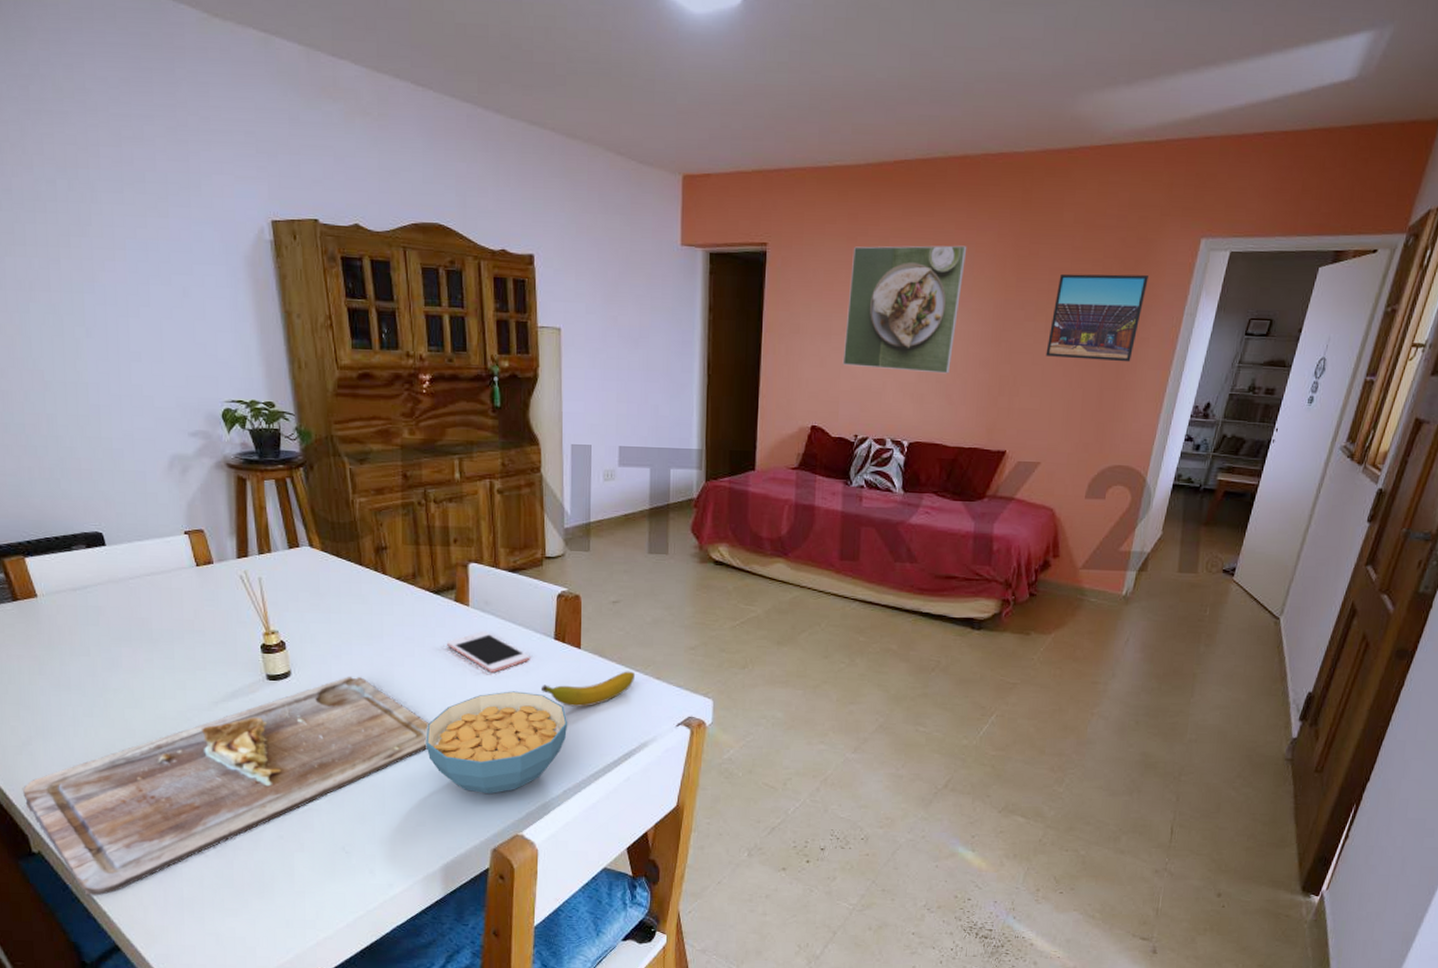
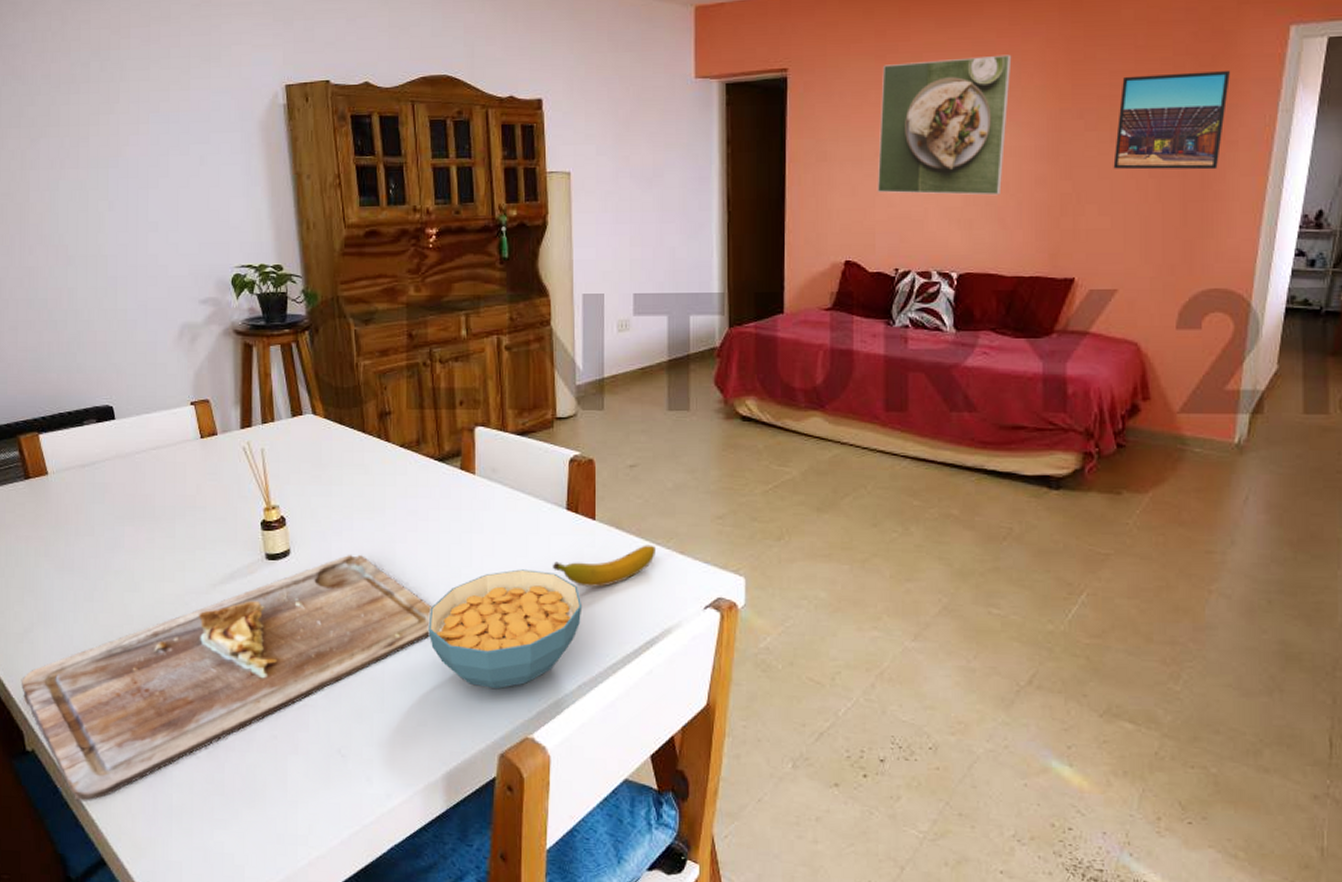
cell phone: present [447,630,530,673] -> none [452,501,541,549]

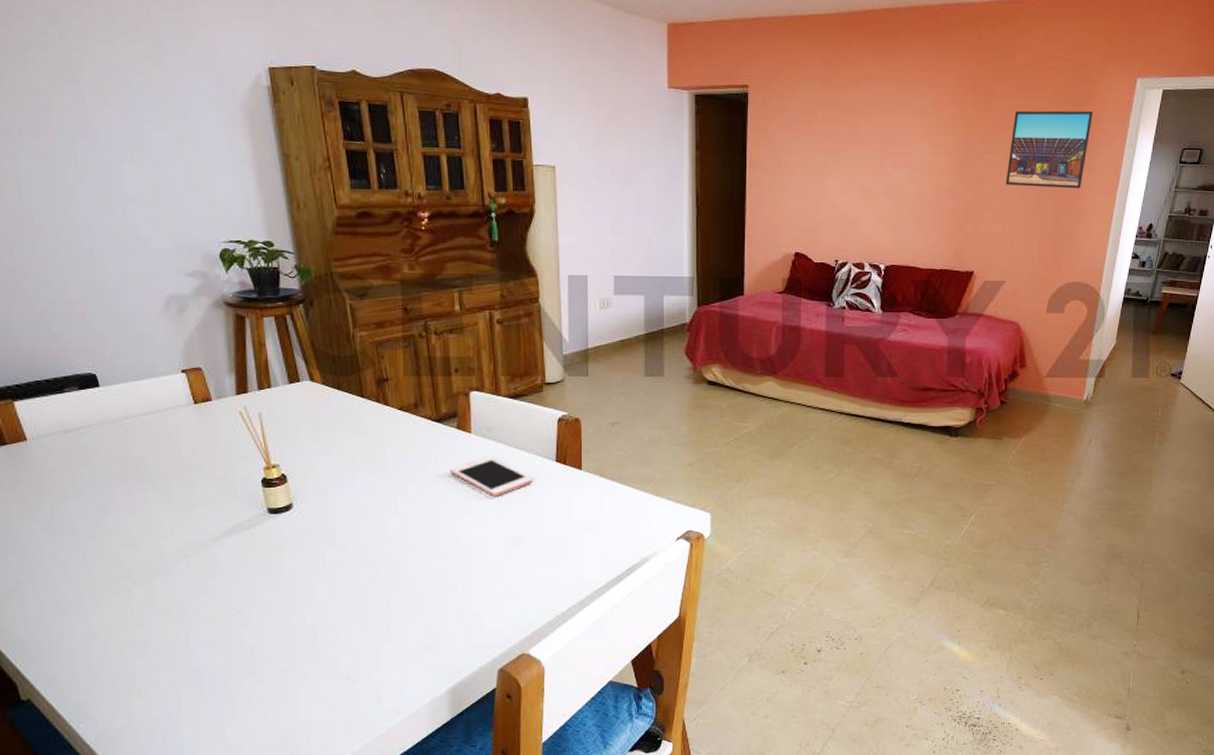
cutting board: present [21,555,432,801] -> none [10,507,434,741]
cereal bowl: present [428,569,583,688] -> none [430,513,571,615]
cell phone: none [452,501,541,549] -> present [450,456,533,497]
banana: present [553,545,655,587] -> none [544,489,635,526]
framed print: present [877,54,1012,196] -> none [822,86,931,203]

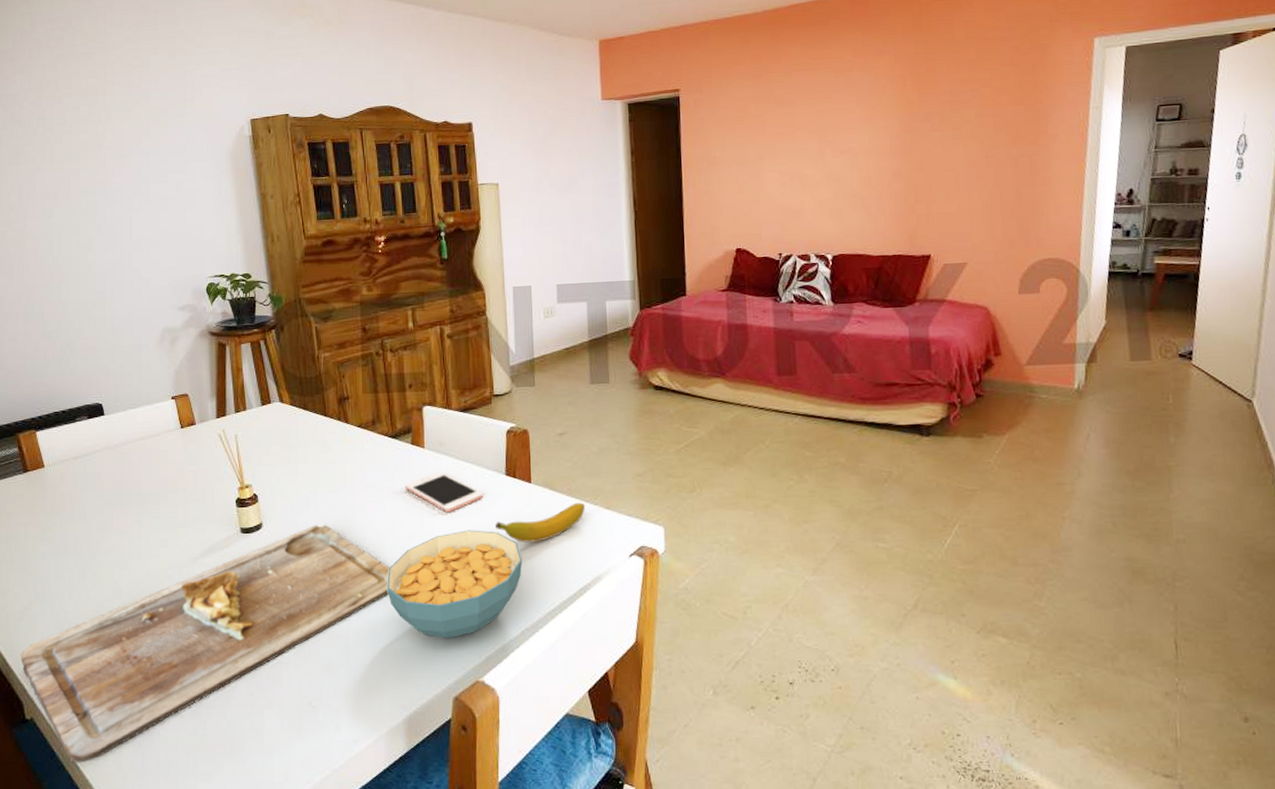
cutting board: none [10,507,434,741] -> present [20,525,390,763]
cereal bowl: none [430,513,571,615] -> present [387,530,523,638]
banana: none [544,489,635,526] -> present [495,502,585,543]
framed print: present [1005,110,1093,189] -> none [956,77,1048,162]

